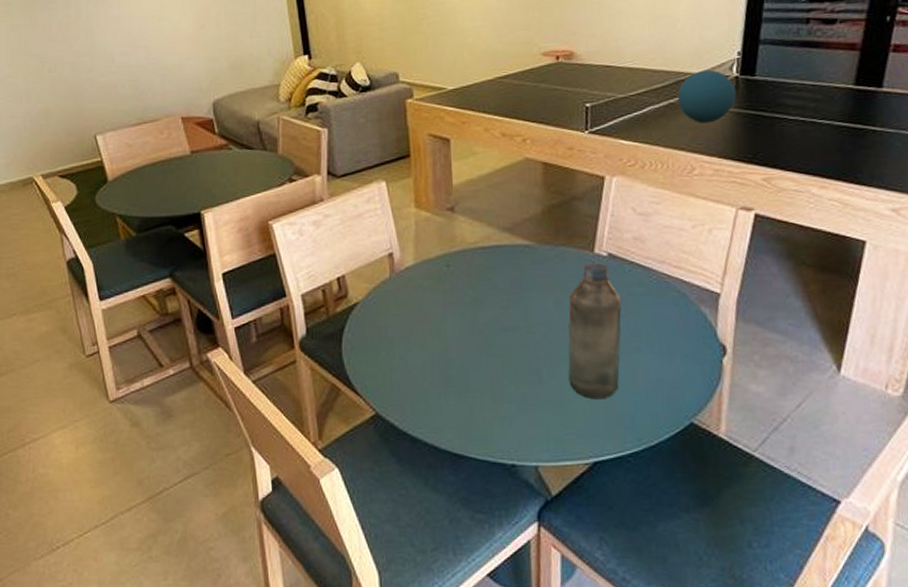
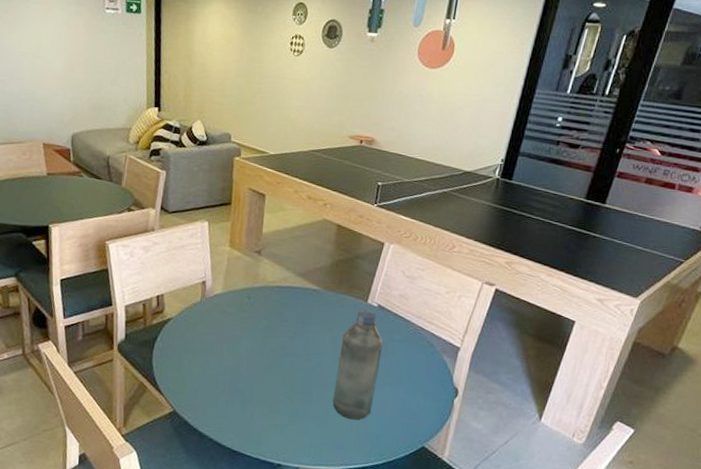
ball: present [677,69,737,123] -> none [449,169,496,212]

